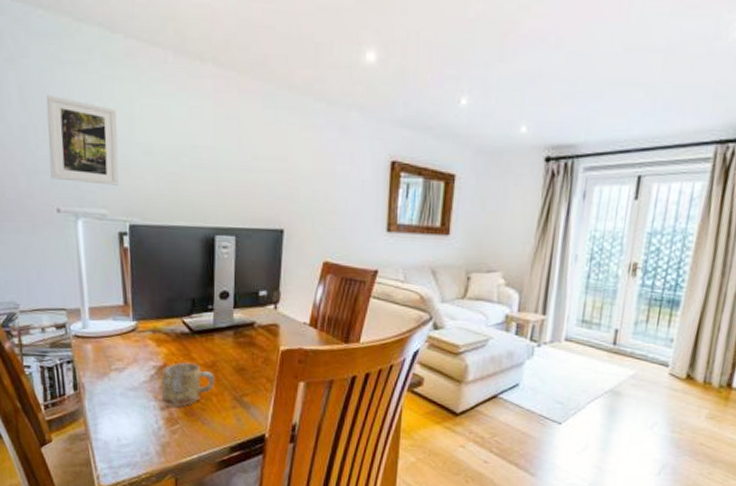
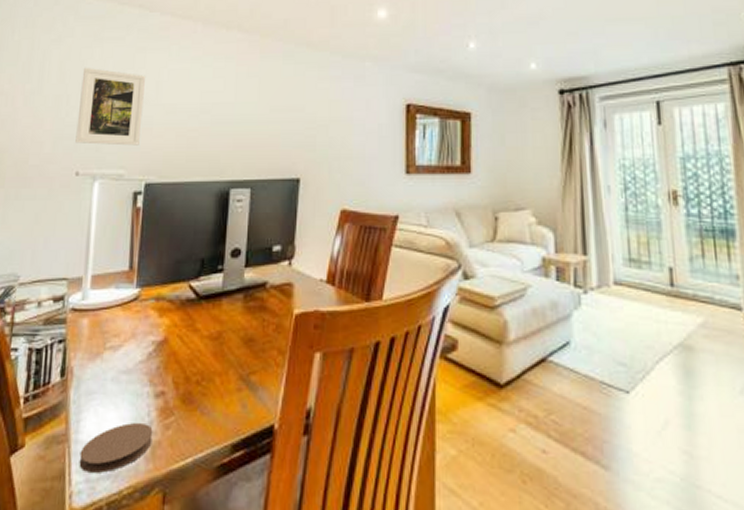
coaster: none [101,427,162,463] -> present [79,422,153,473]
mug: present [161,362,215,407] -> none [158,334,220,392]

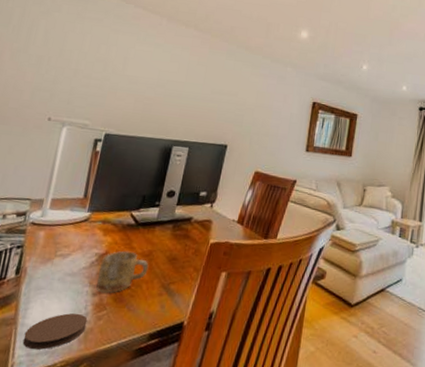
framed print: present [75,67,146,146] -> none [51,37,117,104]
mug: none [158,334,220,392] -> present [96,251,149,293]

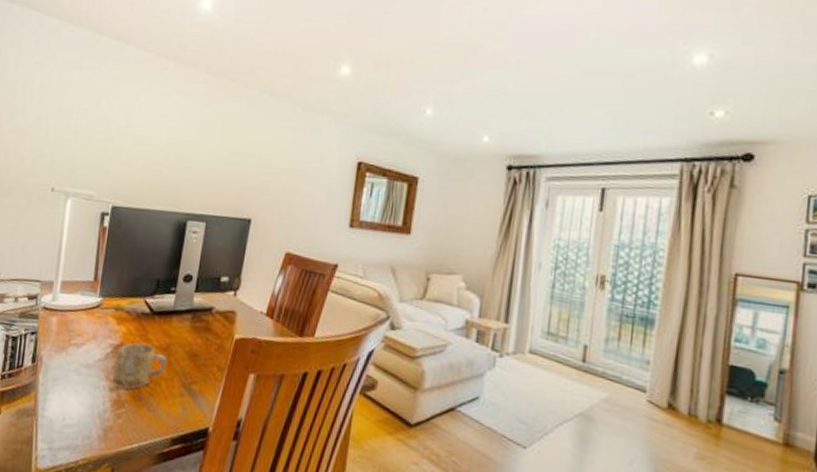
coaster: present [22,313,88,350] -> none [44,408,106,445]

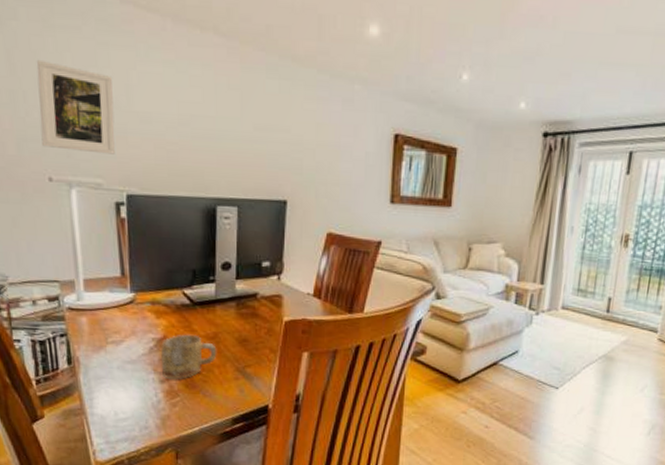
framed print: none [52,91,119,171] -> present [36,59,115,155]

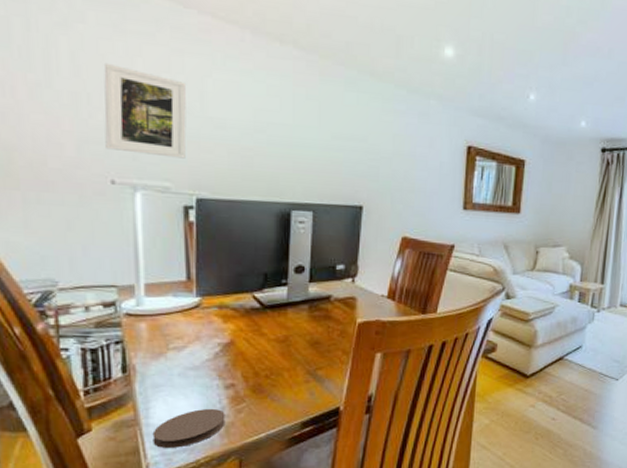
coaster: none [97,401,162,437] -> present [152,408,225,448]
mug: present [161,334,217,379] -> none [227,338,287,384]

